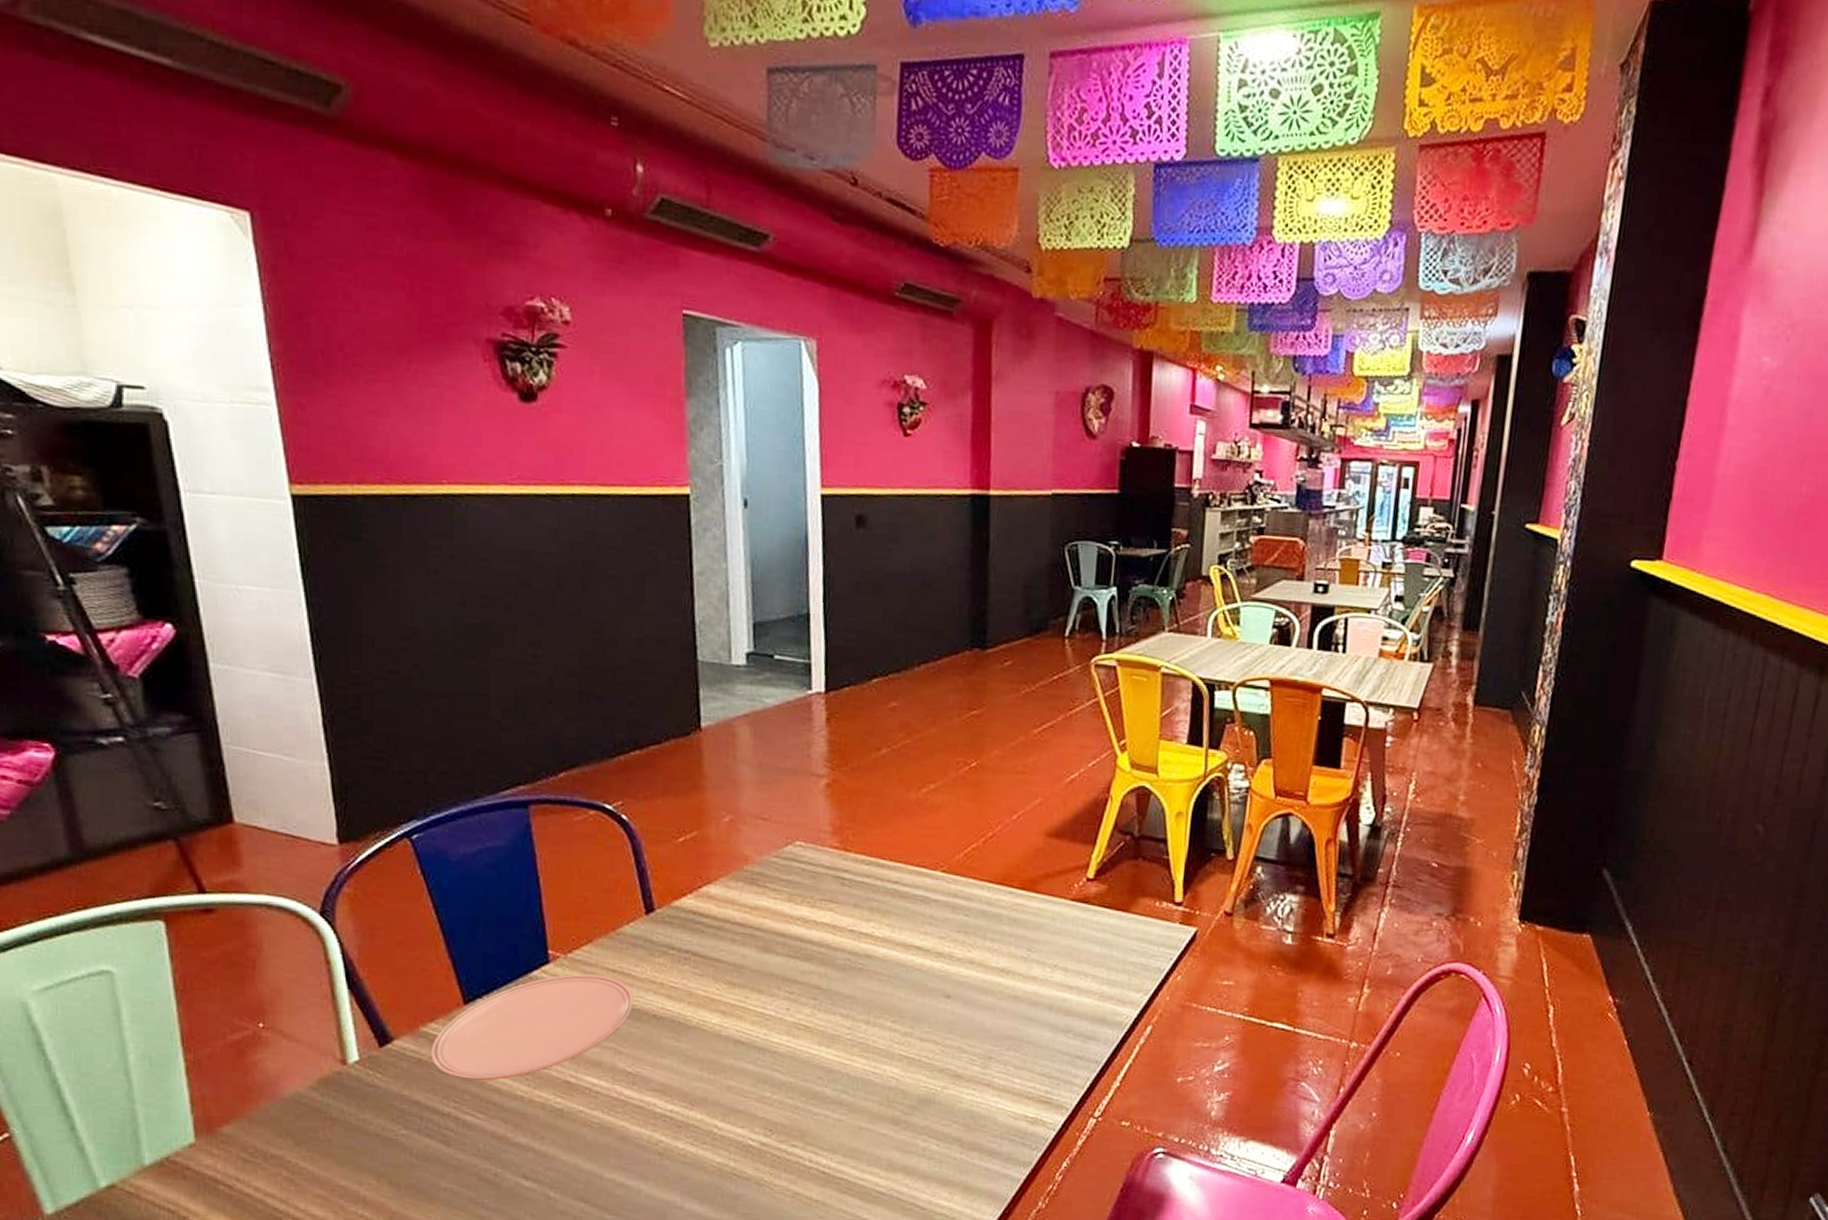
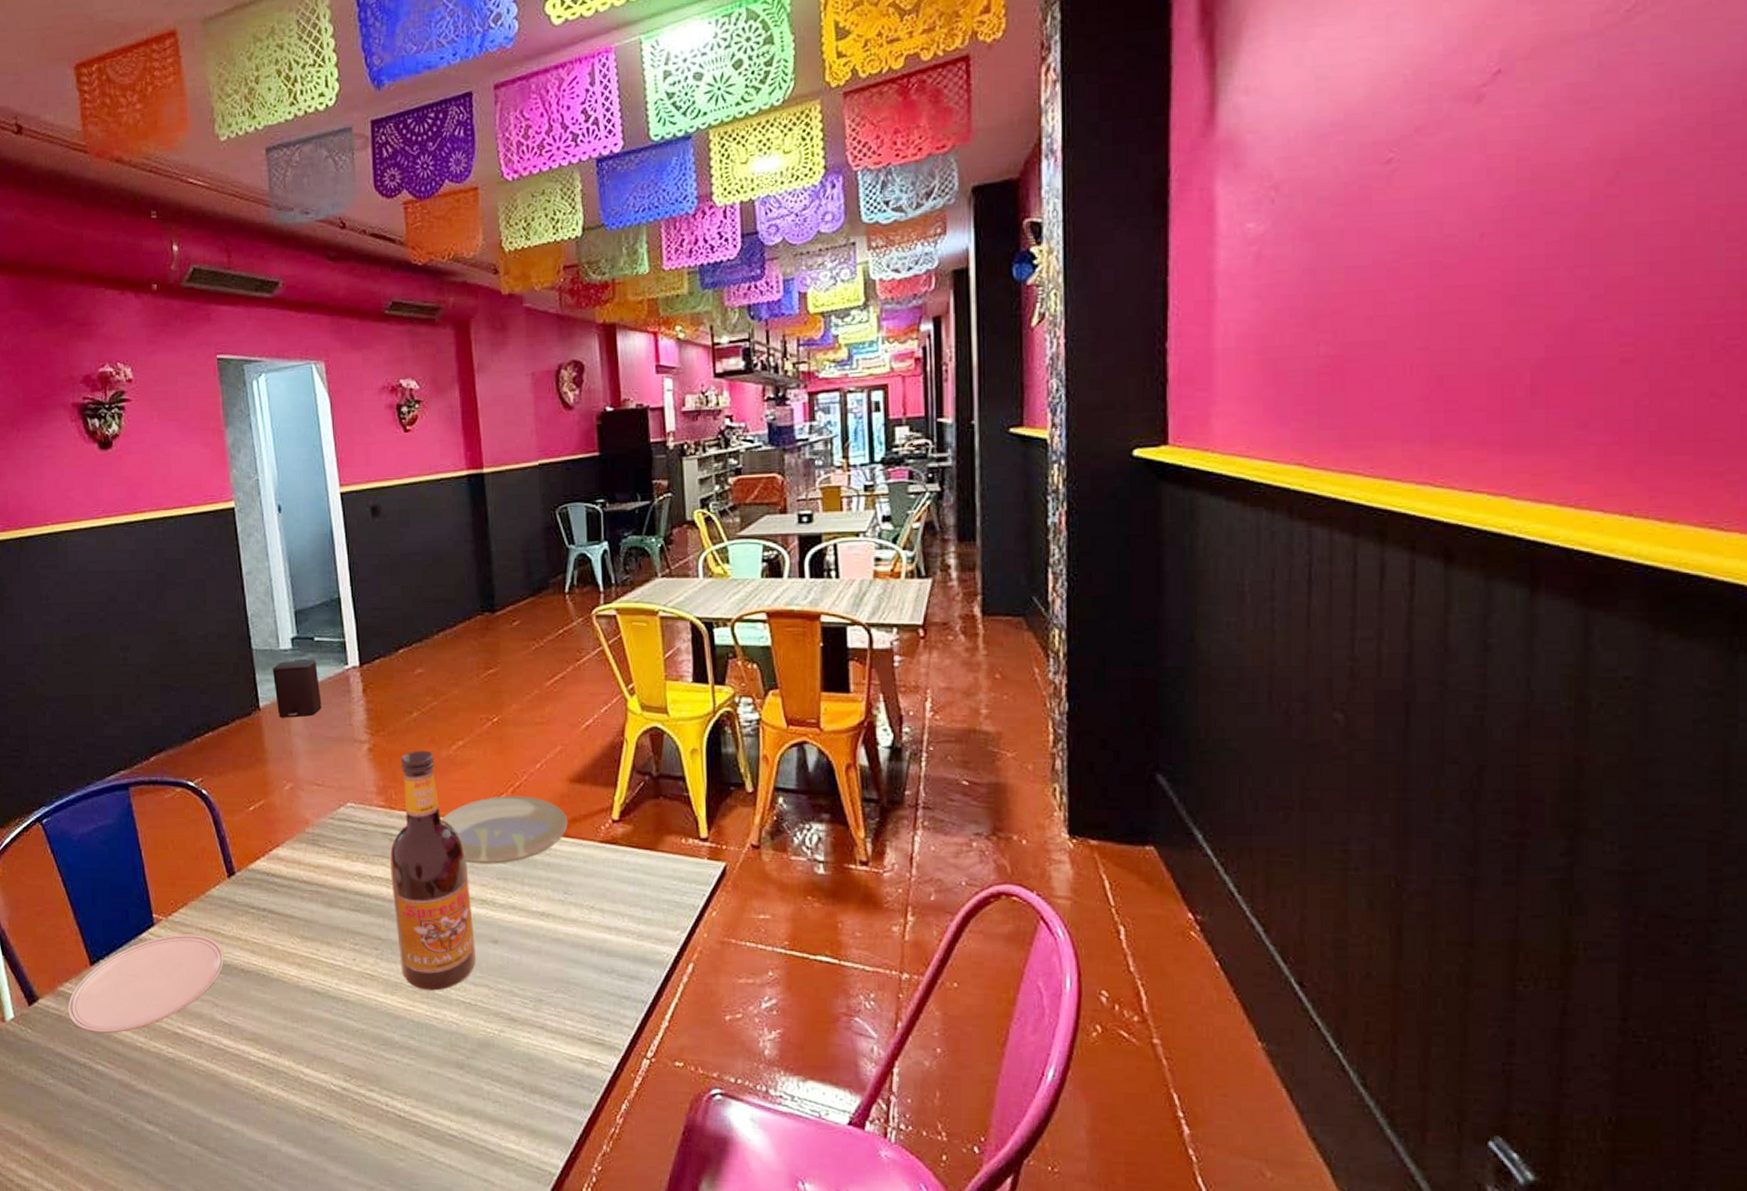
pedal bin: none [719,677,777,743] -> present [272,658,322,718]
soda bottle: none [838,790,926,1045] -> present [389,750,476,991]
plate: none [901,845,1040,917] -> present [441,795,568,864]

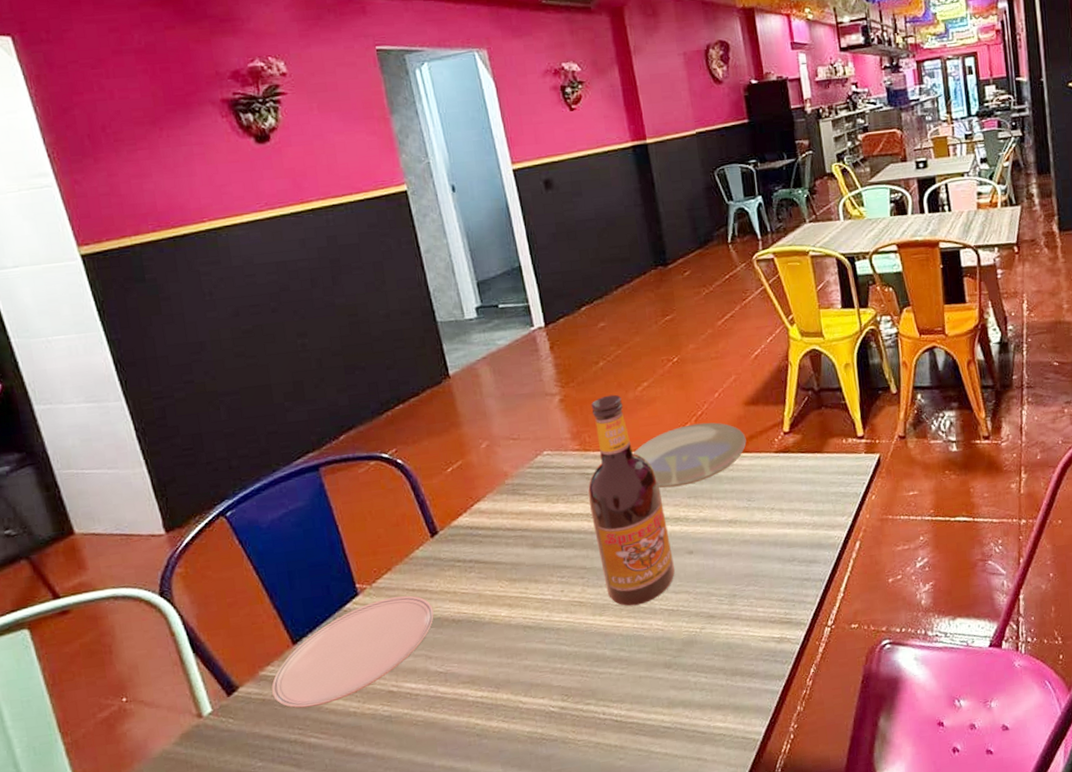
pedal bin: present [272,658,322,718] -> none [458,325,512,383]

